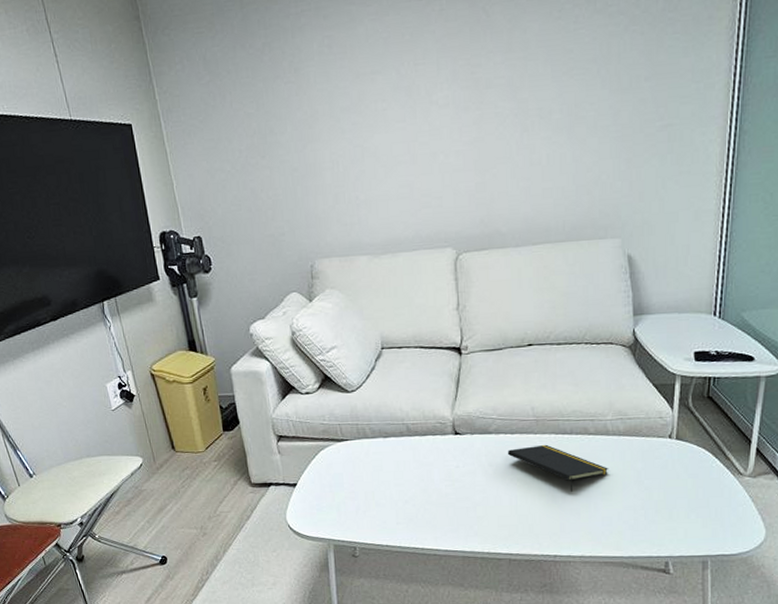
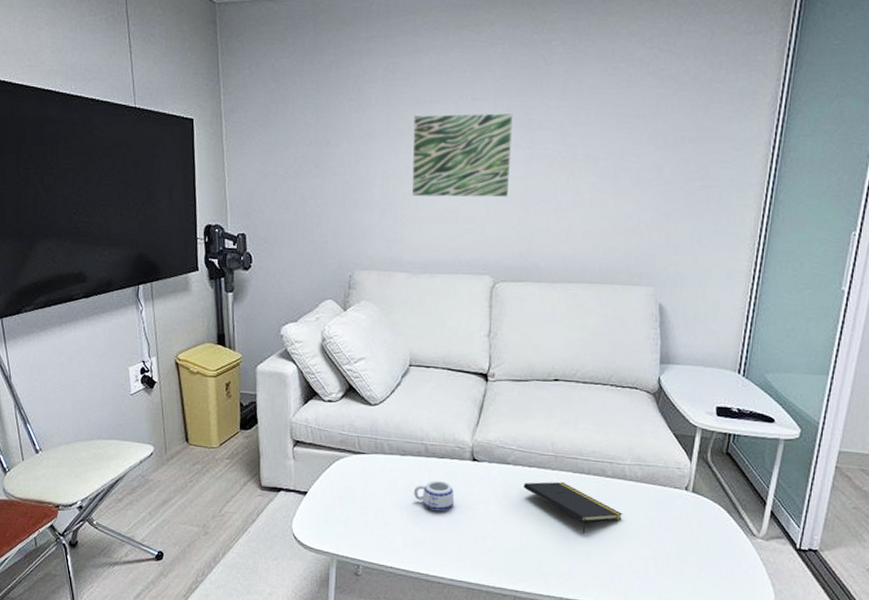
wall art: none [356,75,462,175] -> present [412,113,513,197]
mug: none [401,457,441,488] -> present [414,480,454,512]

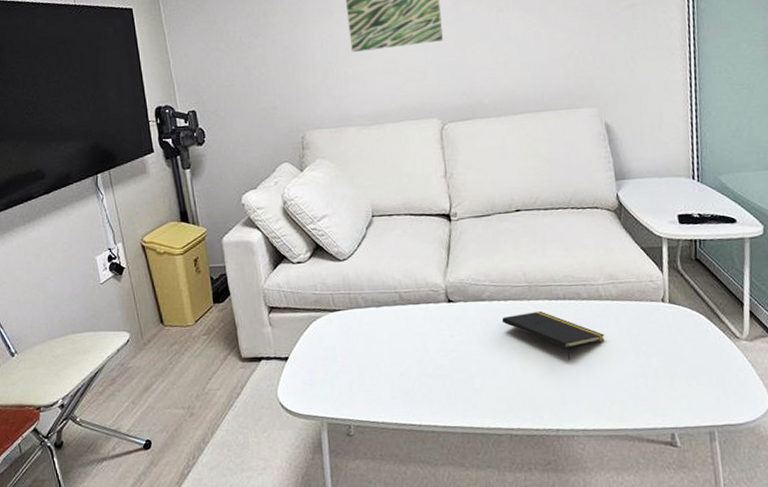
mug: present [414,480,454,512] -> none [394,326,436,359]

